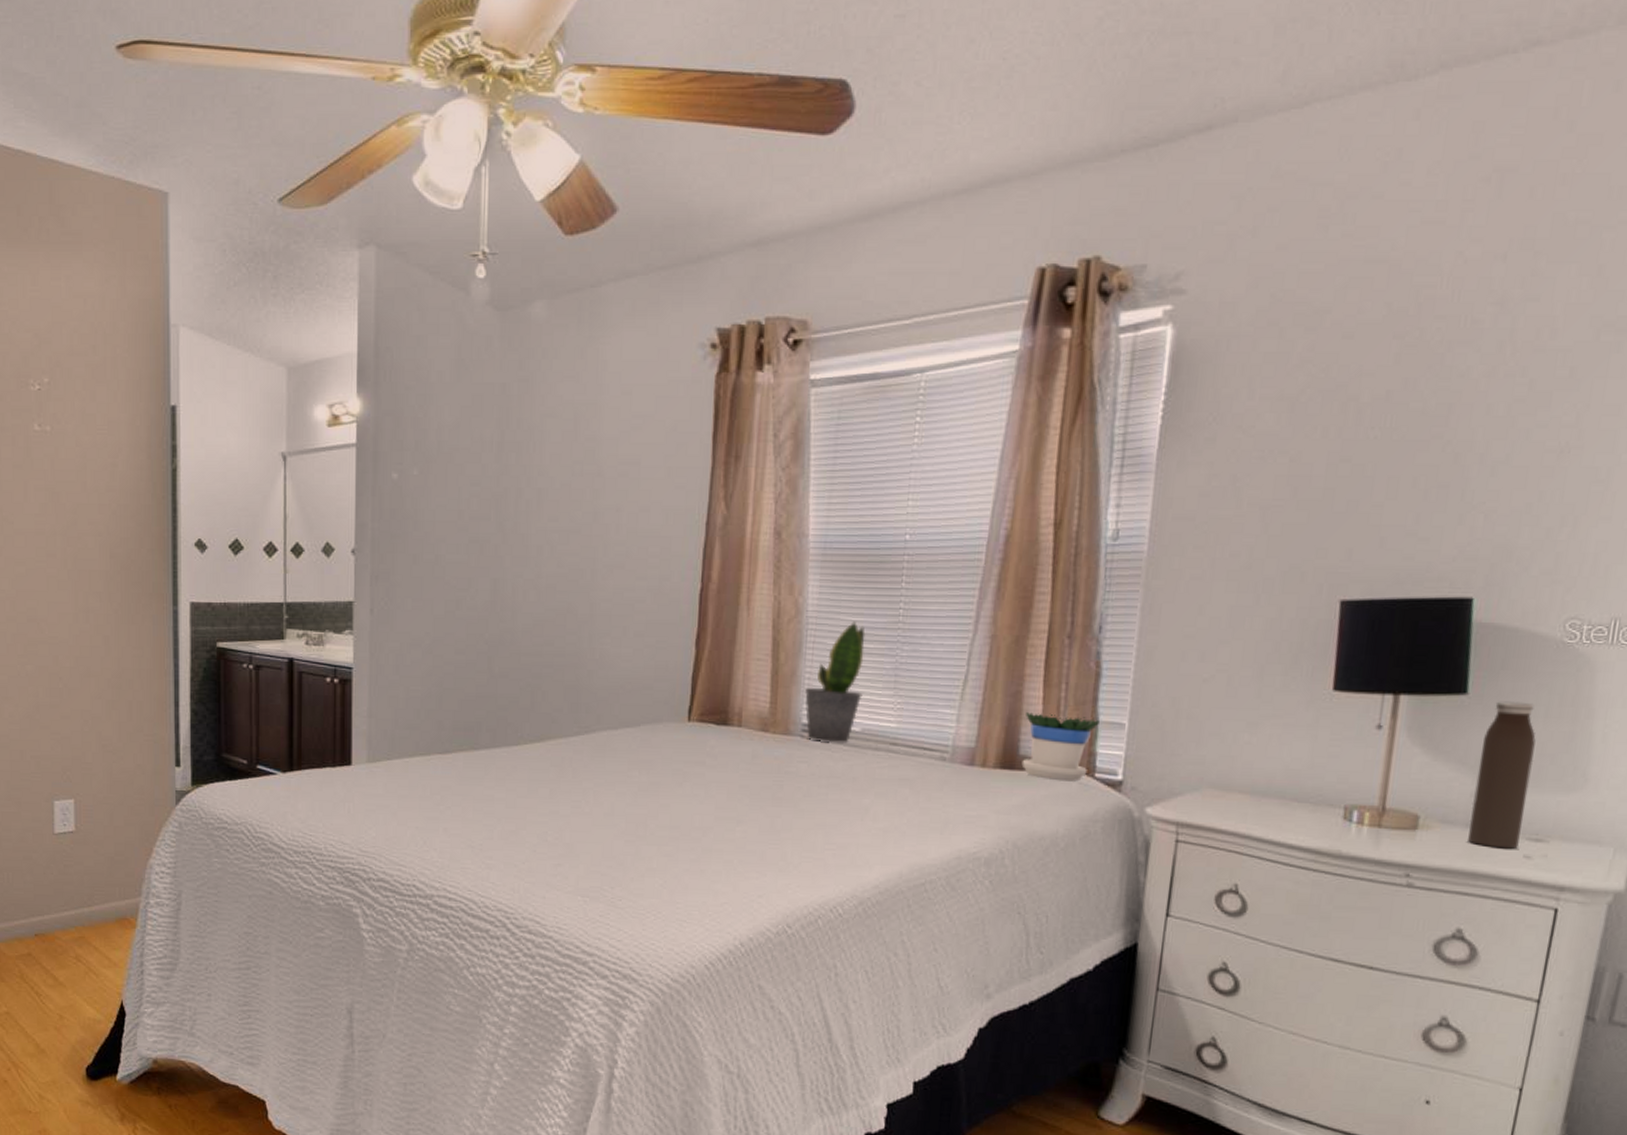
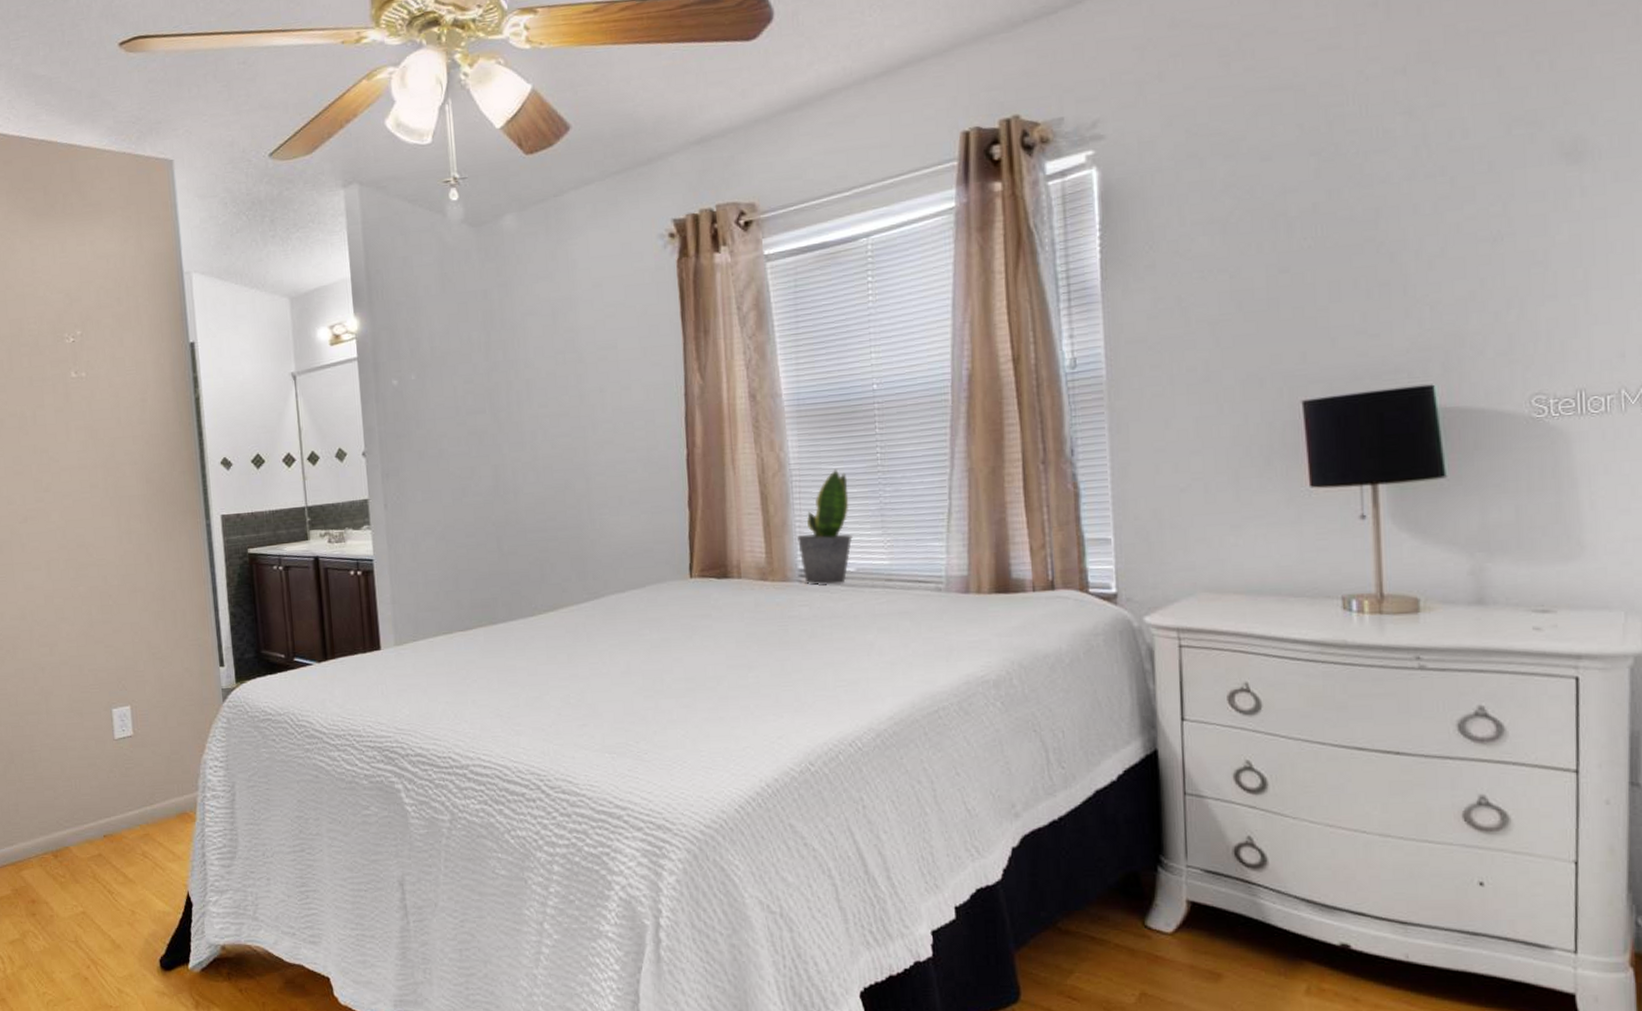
flowerpot: present [1021,712,1099,782] -> none [1012,536,1085,600]
water bottle: present [1468,701,1536,849] -> none [1469,478,1526,623]

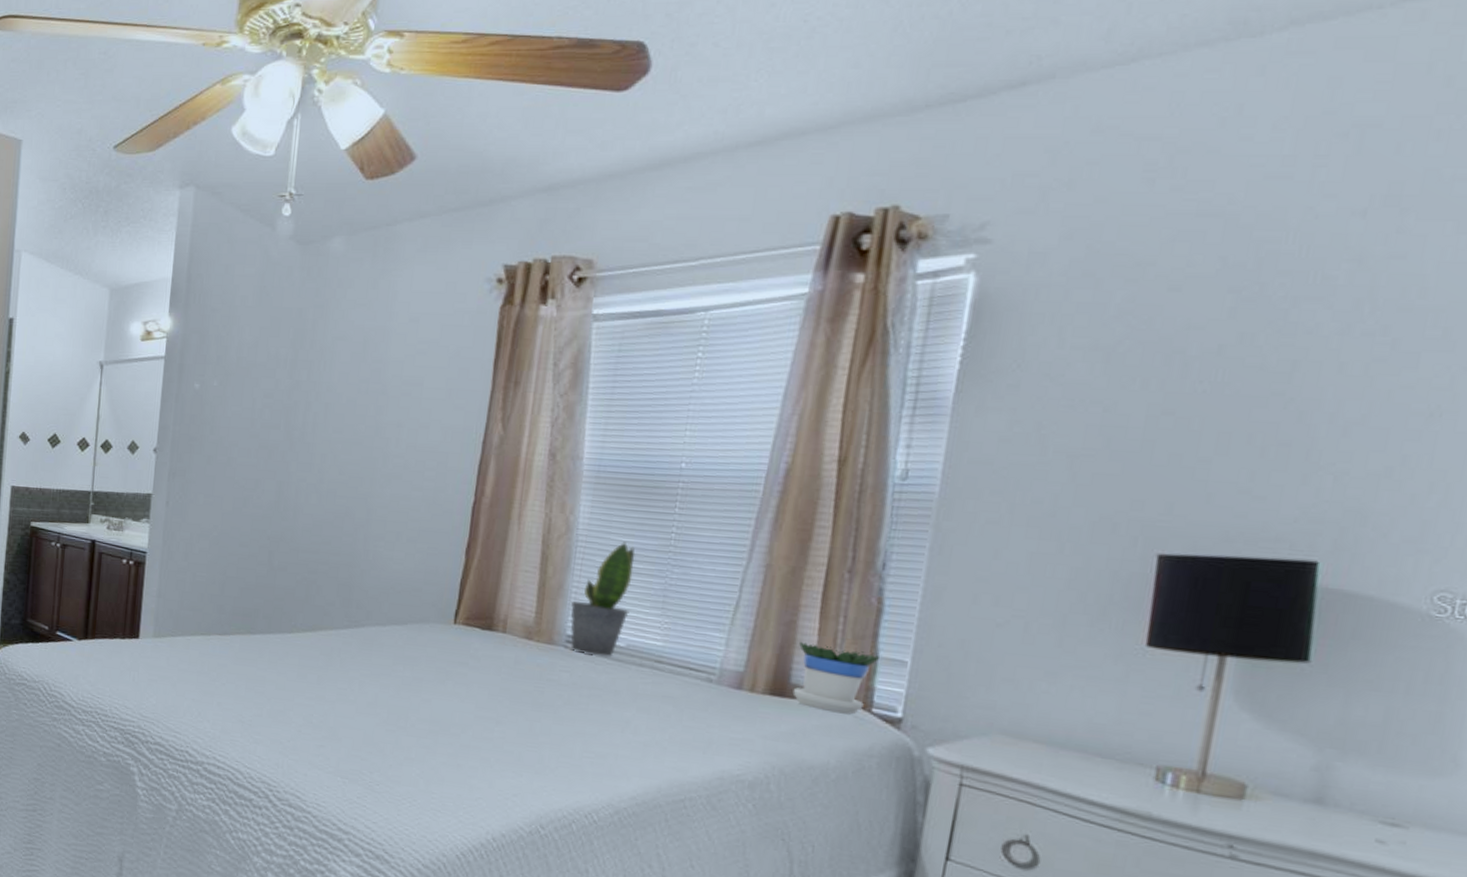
flowerpot: none [1012,536,1085,600] -> present [792,642,879,715]

